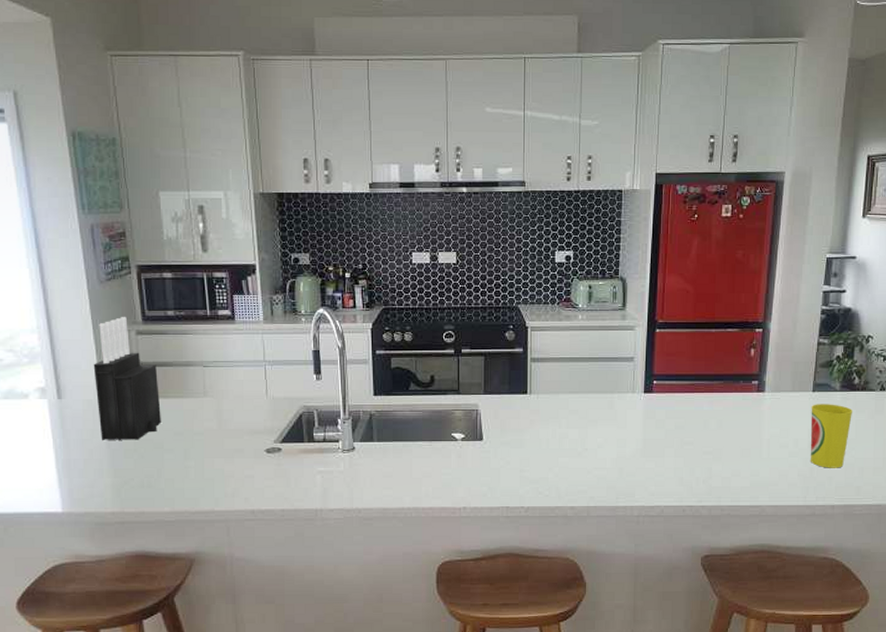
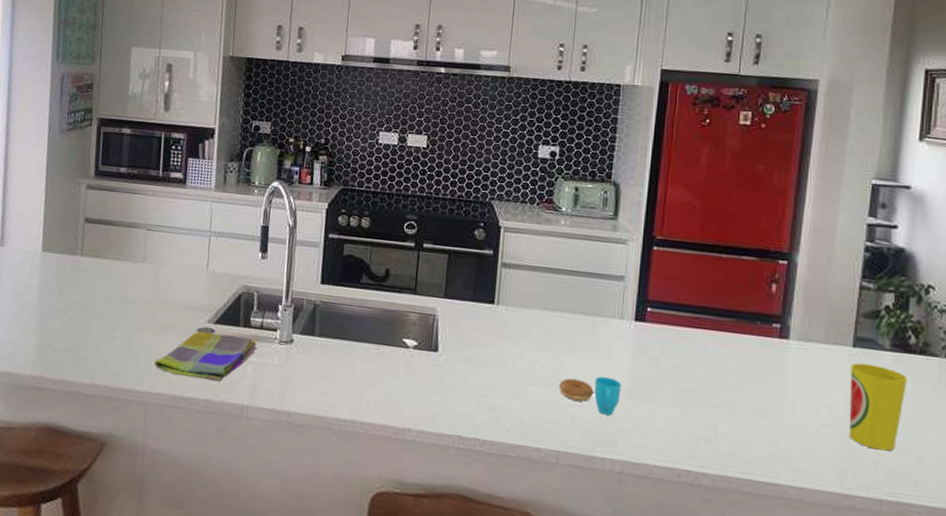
knife block: present [93,317,161,440] -> none [34,169,101,300]
dish towel: none [229,451,322,493] -> present [154,331,257,382]
cup: none [585,442,636,472] -> present [558,376,622,416]

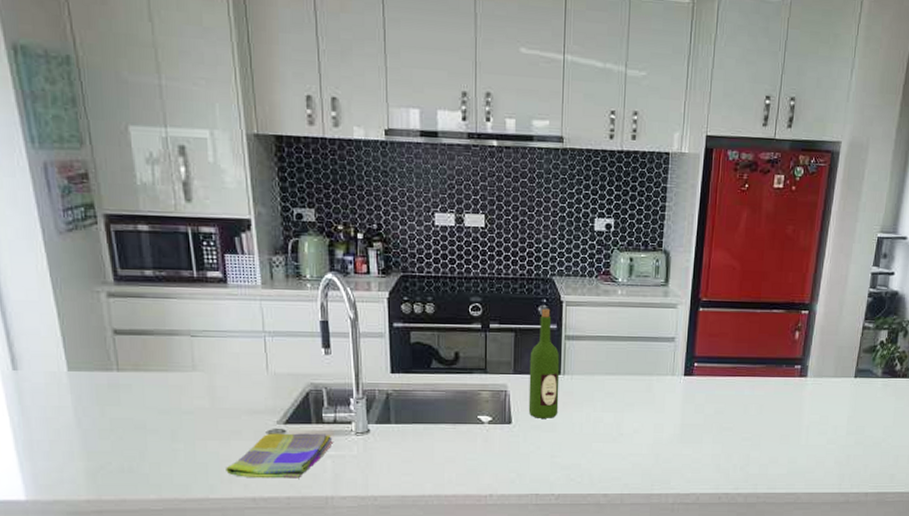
wine bottle: none [457,232,495,351] -> present [528,308,560,418]
cup: present [558,376,622,416] -> none [620,427,674,459]
cup: present [849,363,907,451] -> none [848,390,892,456]

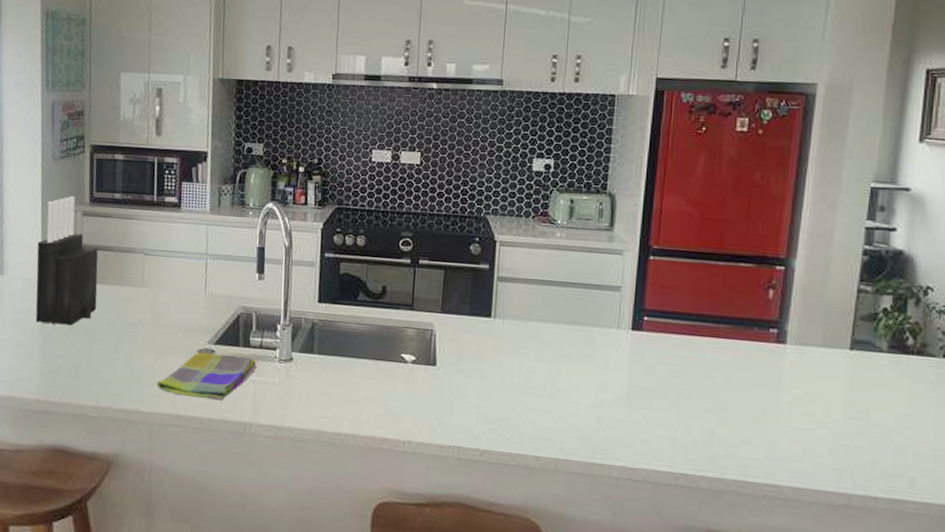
knife block: none [55,275,142,419] -> present [35,196,98,326]
wine bottle: present [528,308,560,418] -> none [455,247,491,364]

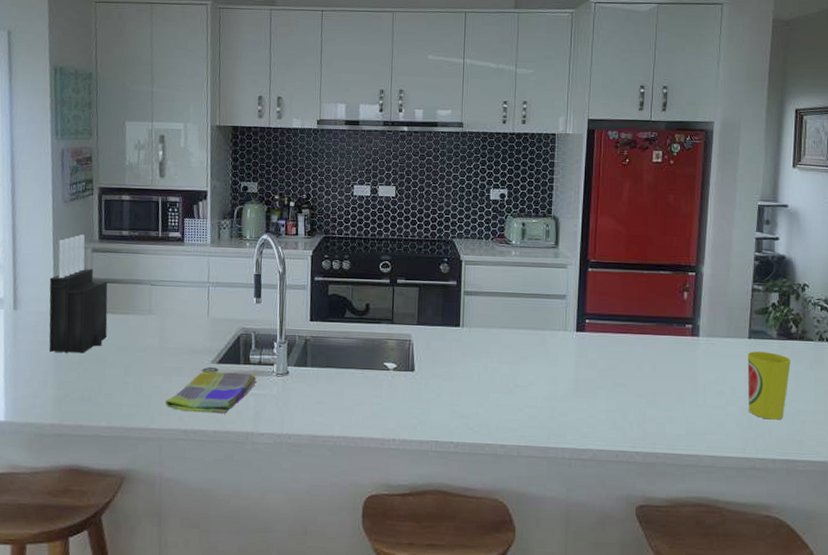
cup: none [846,365,904,450] -> present [747,351,791,420]

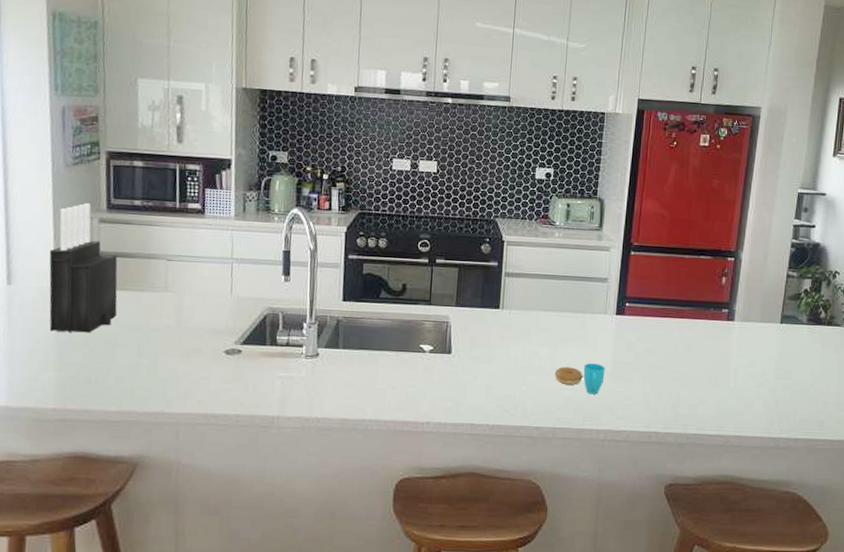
dish towel: present [165,371,257,414] -> none [183,352,284,397]
cup: none [516,380,568,412] -> present [554,363,605,395]
cup: present [747,351,791,420] -> none [776,335,818,401]

